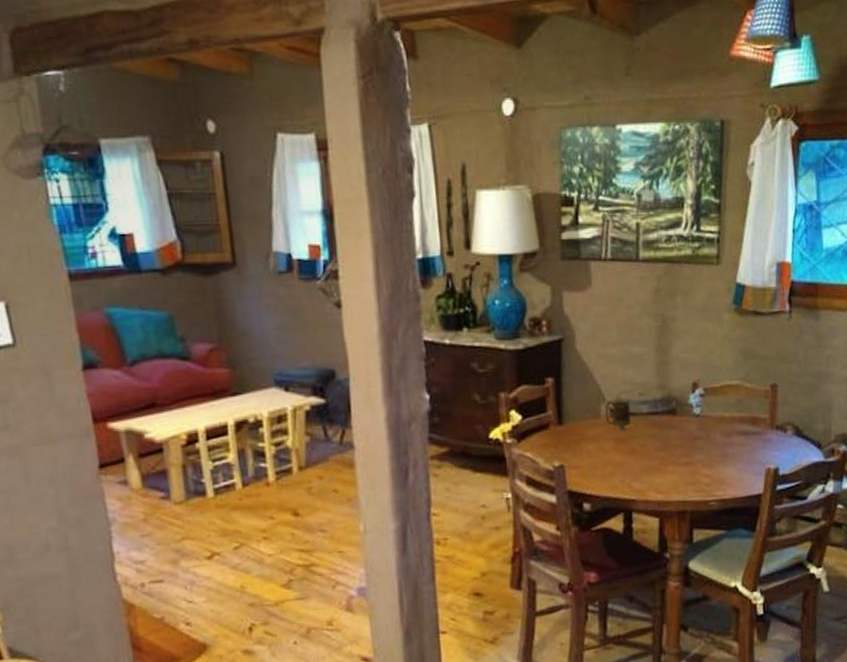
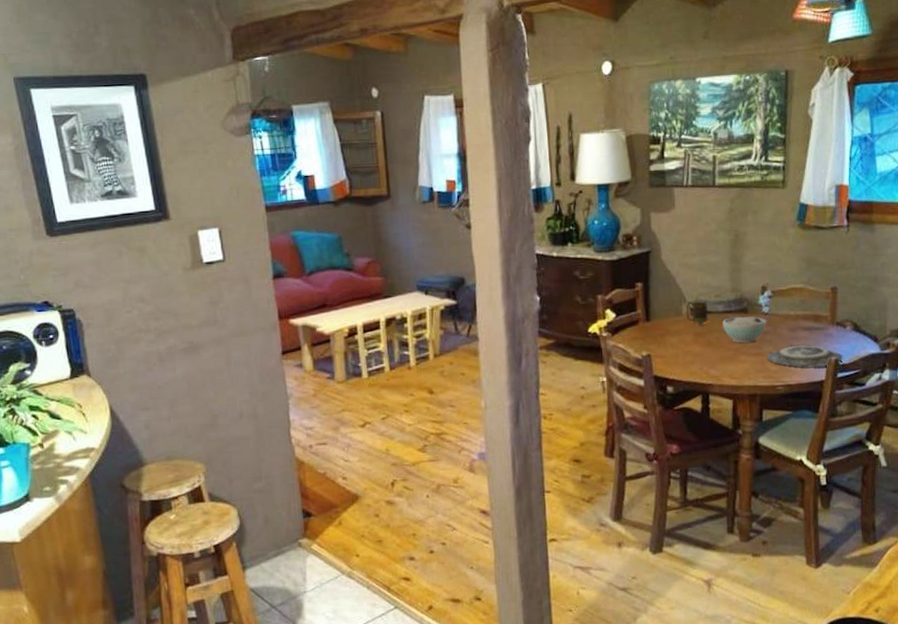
bowl: none [647,418,698,451] -> present [722,316,767,343]
plate: none [697,452,783,479] -> present [766,345,843,368]

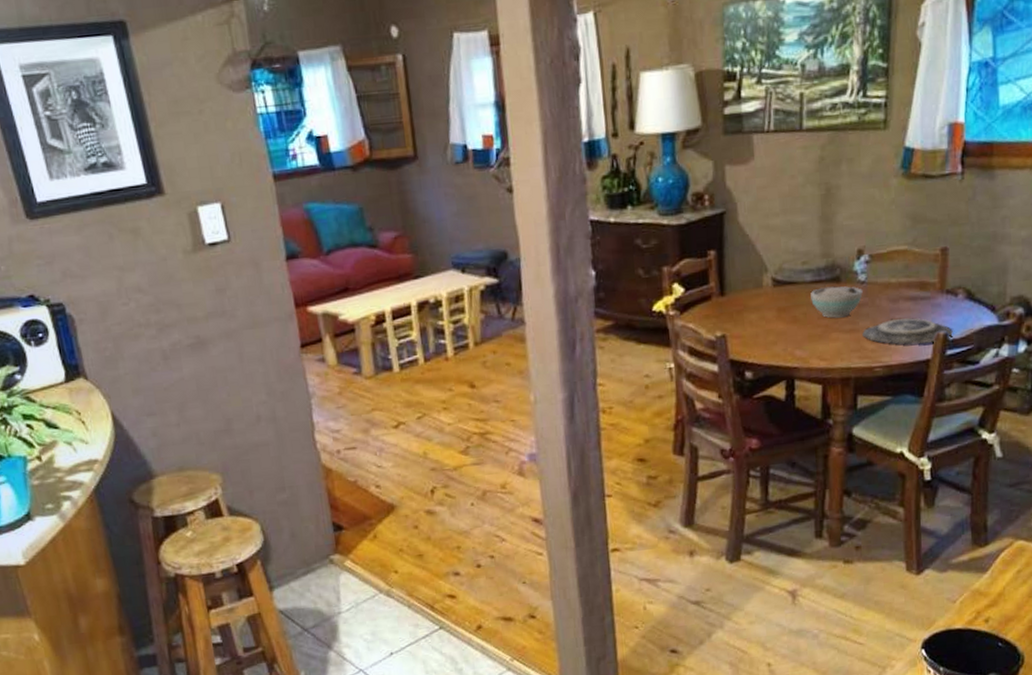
mug: present [686,300,708,326] -> none [767,268,794,300]

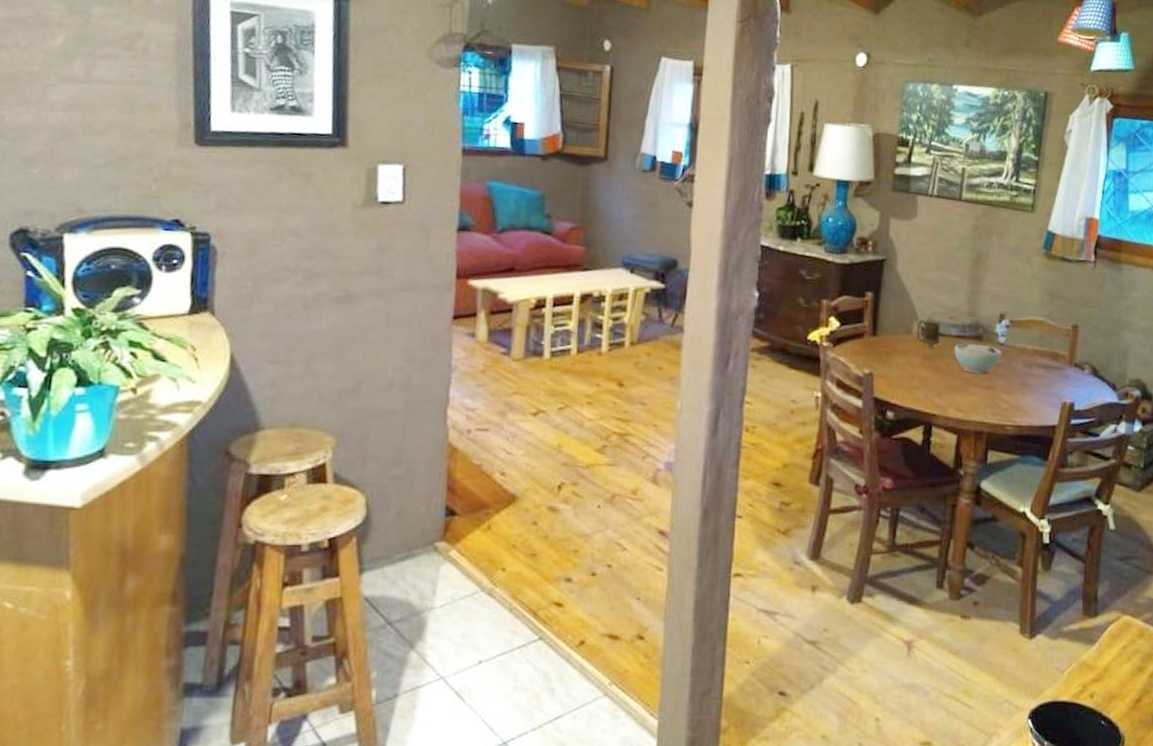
mug: none [767,268,794,300] -> present [917,319,941,349]
plate: present [862,318,953,345] -> none [998,382,1078,410]

